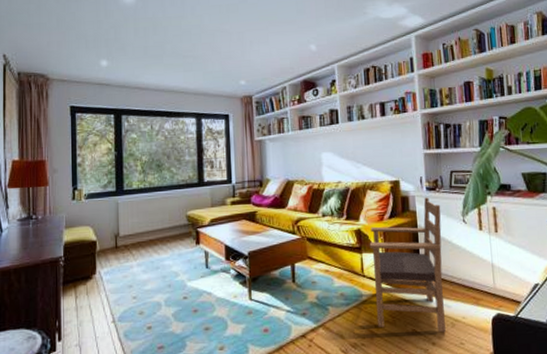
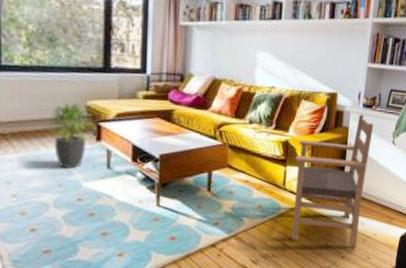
potted plant: none [157,213,193,270] -> present [46,101,93,168]

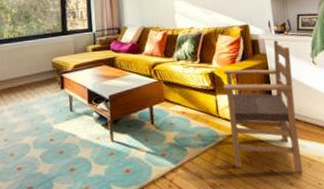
potted plant: present [46,101,93,168] -> none [25,60,58,114]

